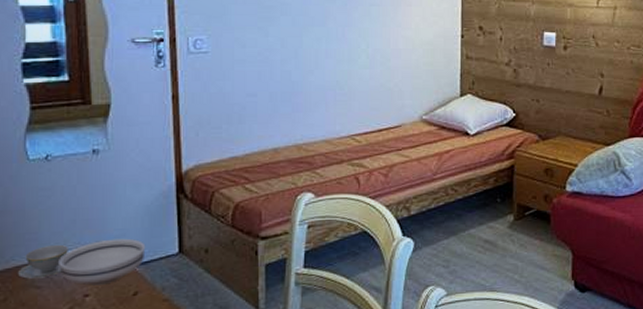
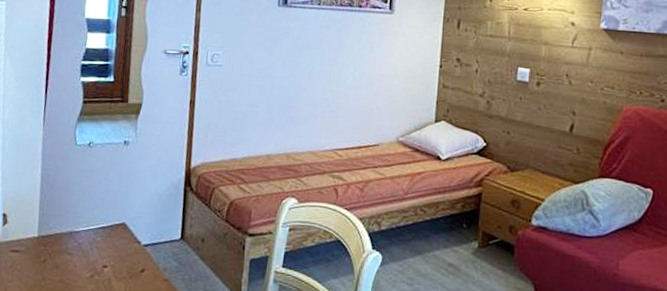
teacup: present [17,244,70,279] -> none [56,218,97,247]
bowl: present [59,238,146,285] -> none [87,219,156,259]

